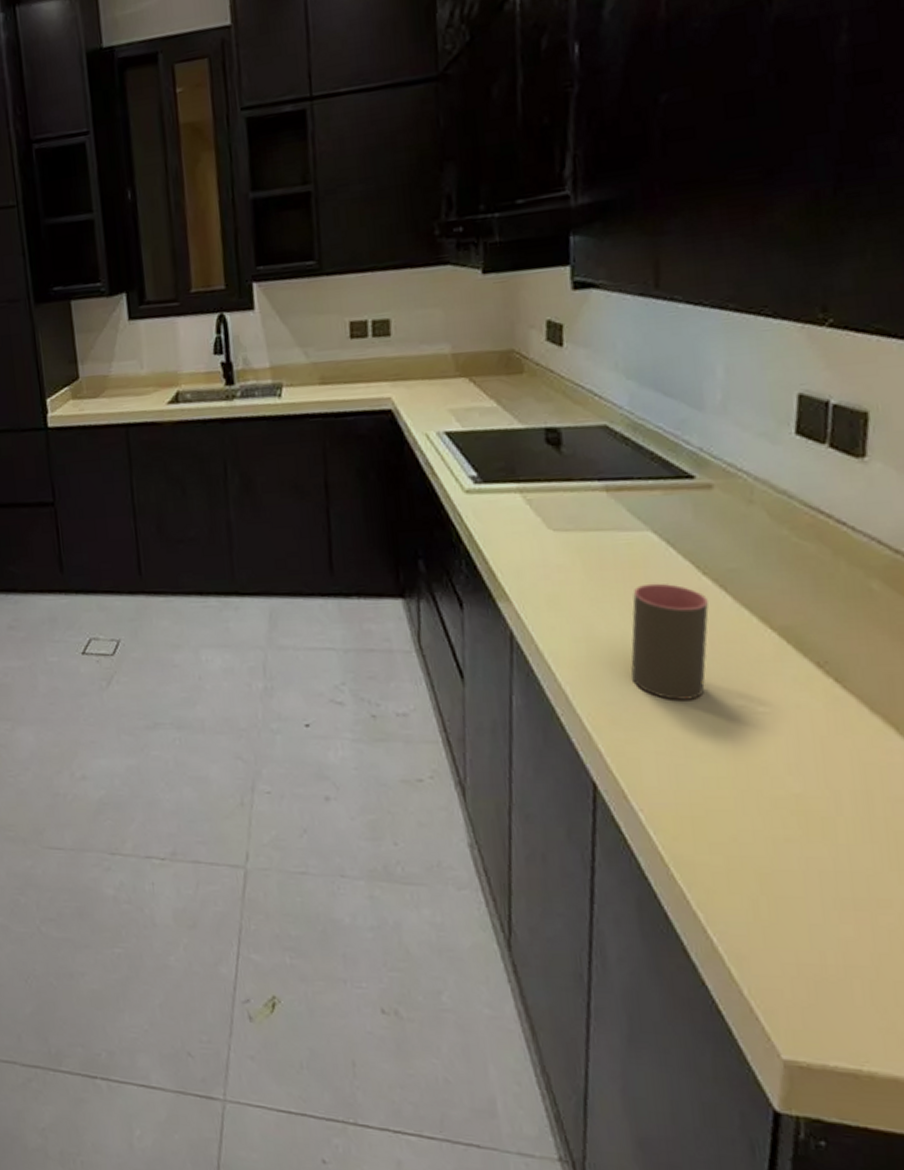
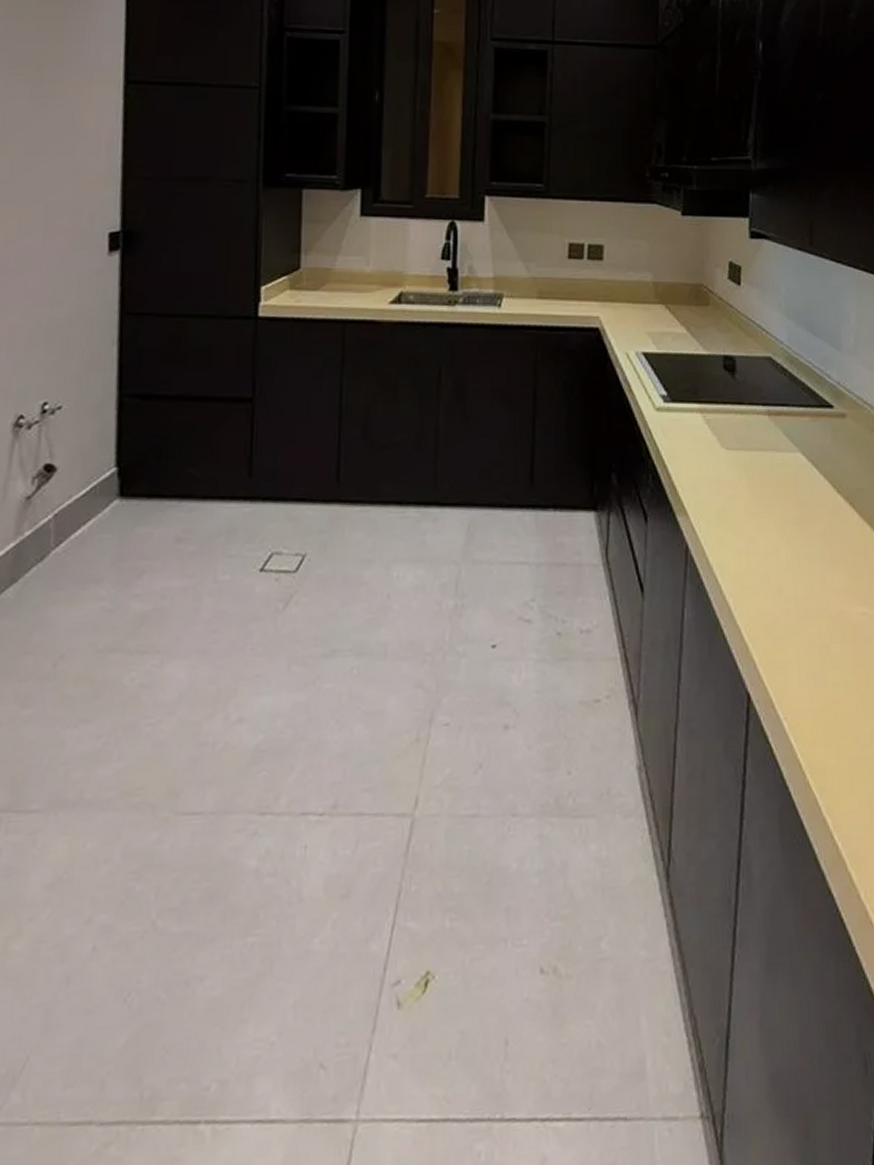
cup: present [630,583,709,700] -> none [781,500,841,609]

